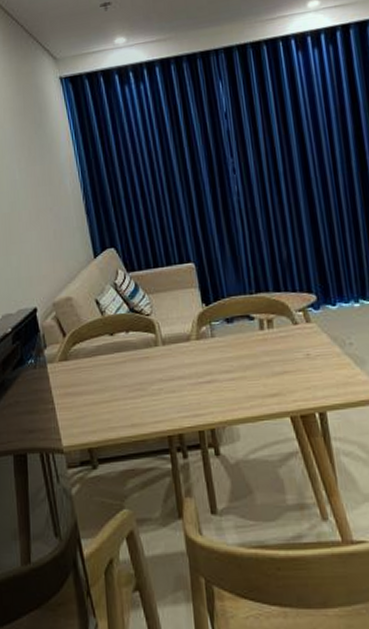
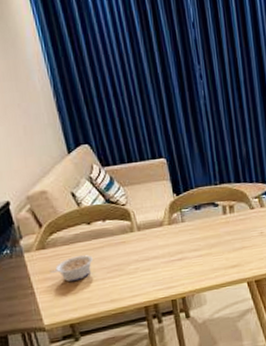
legume: none [71,370,114,399] -> present [50,255,93,281]

